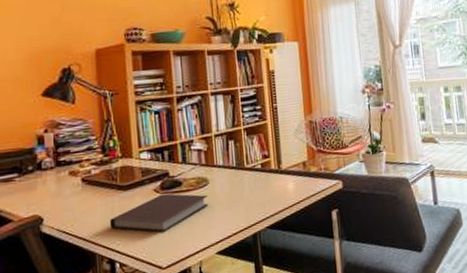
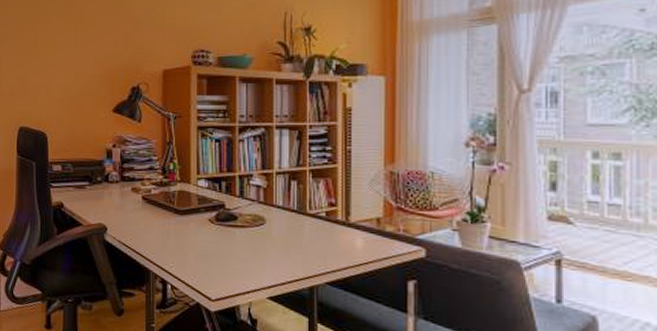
notebook: present [110,193,208,233] -> none [165,225,263,265]

